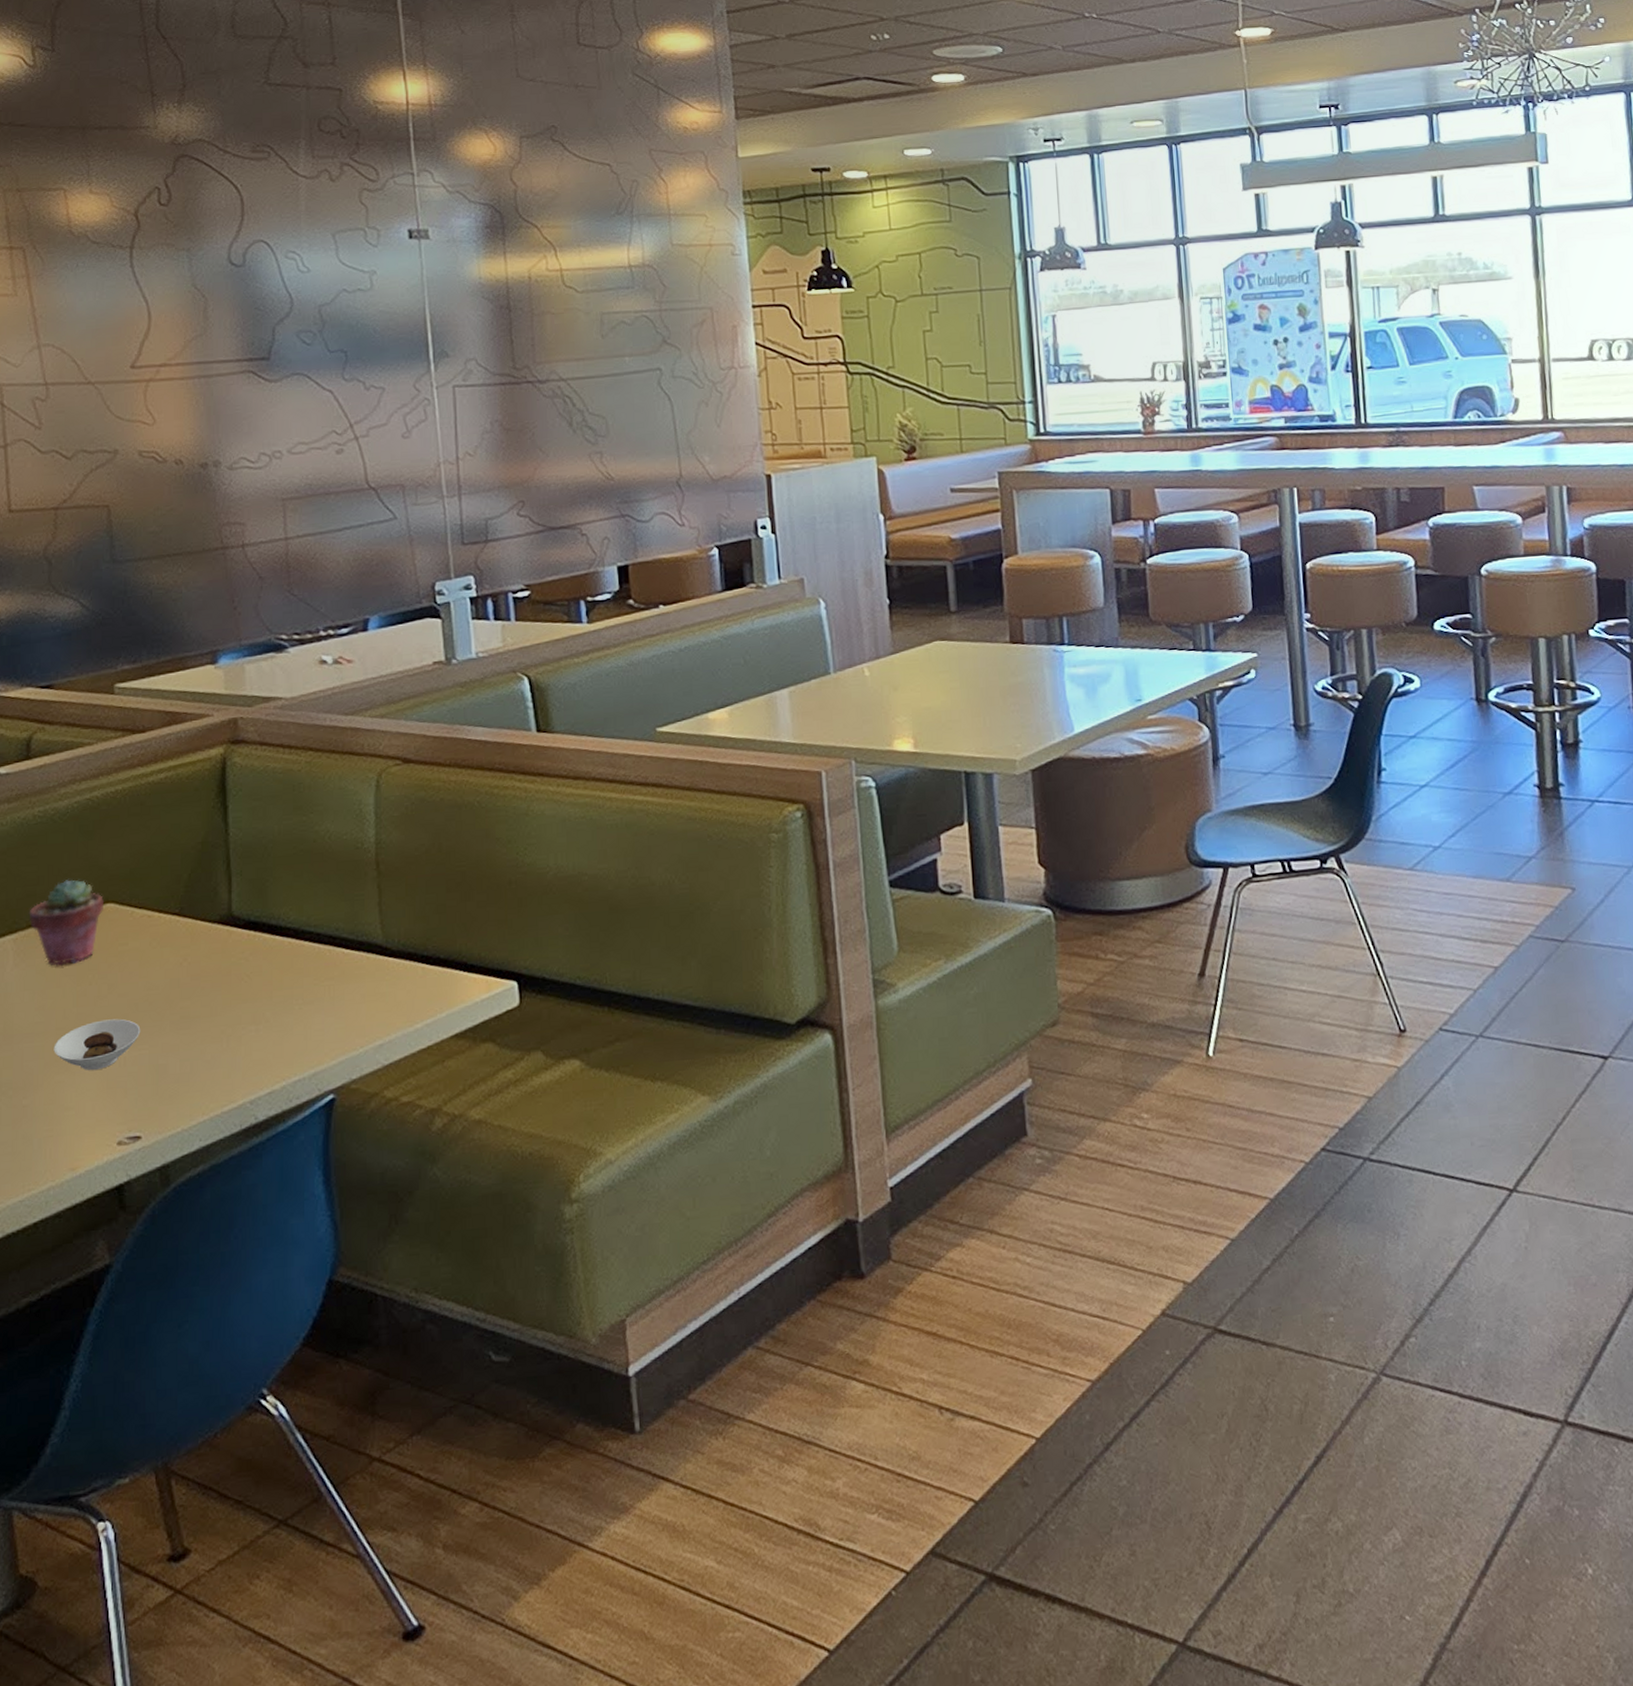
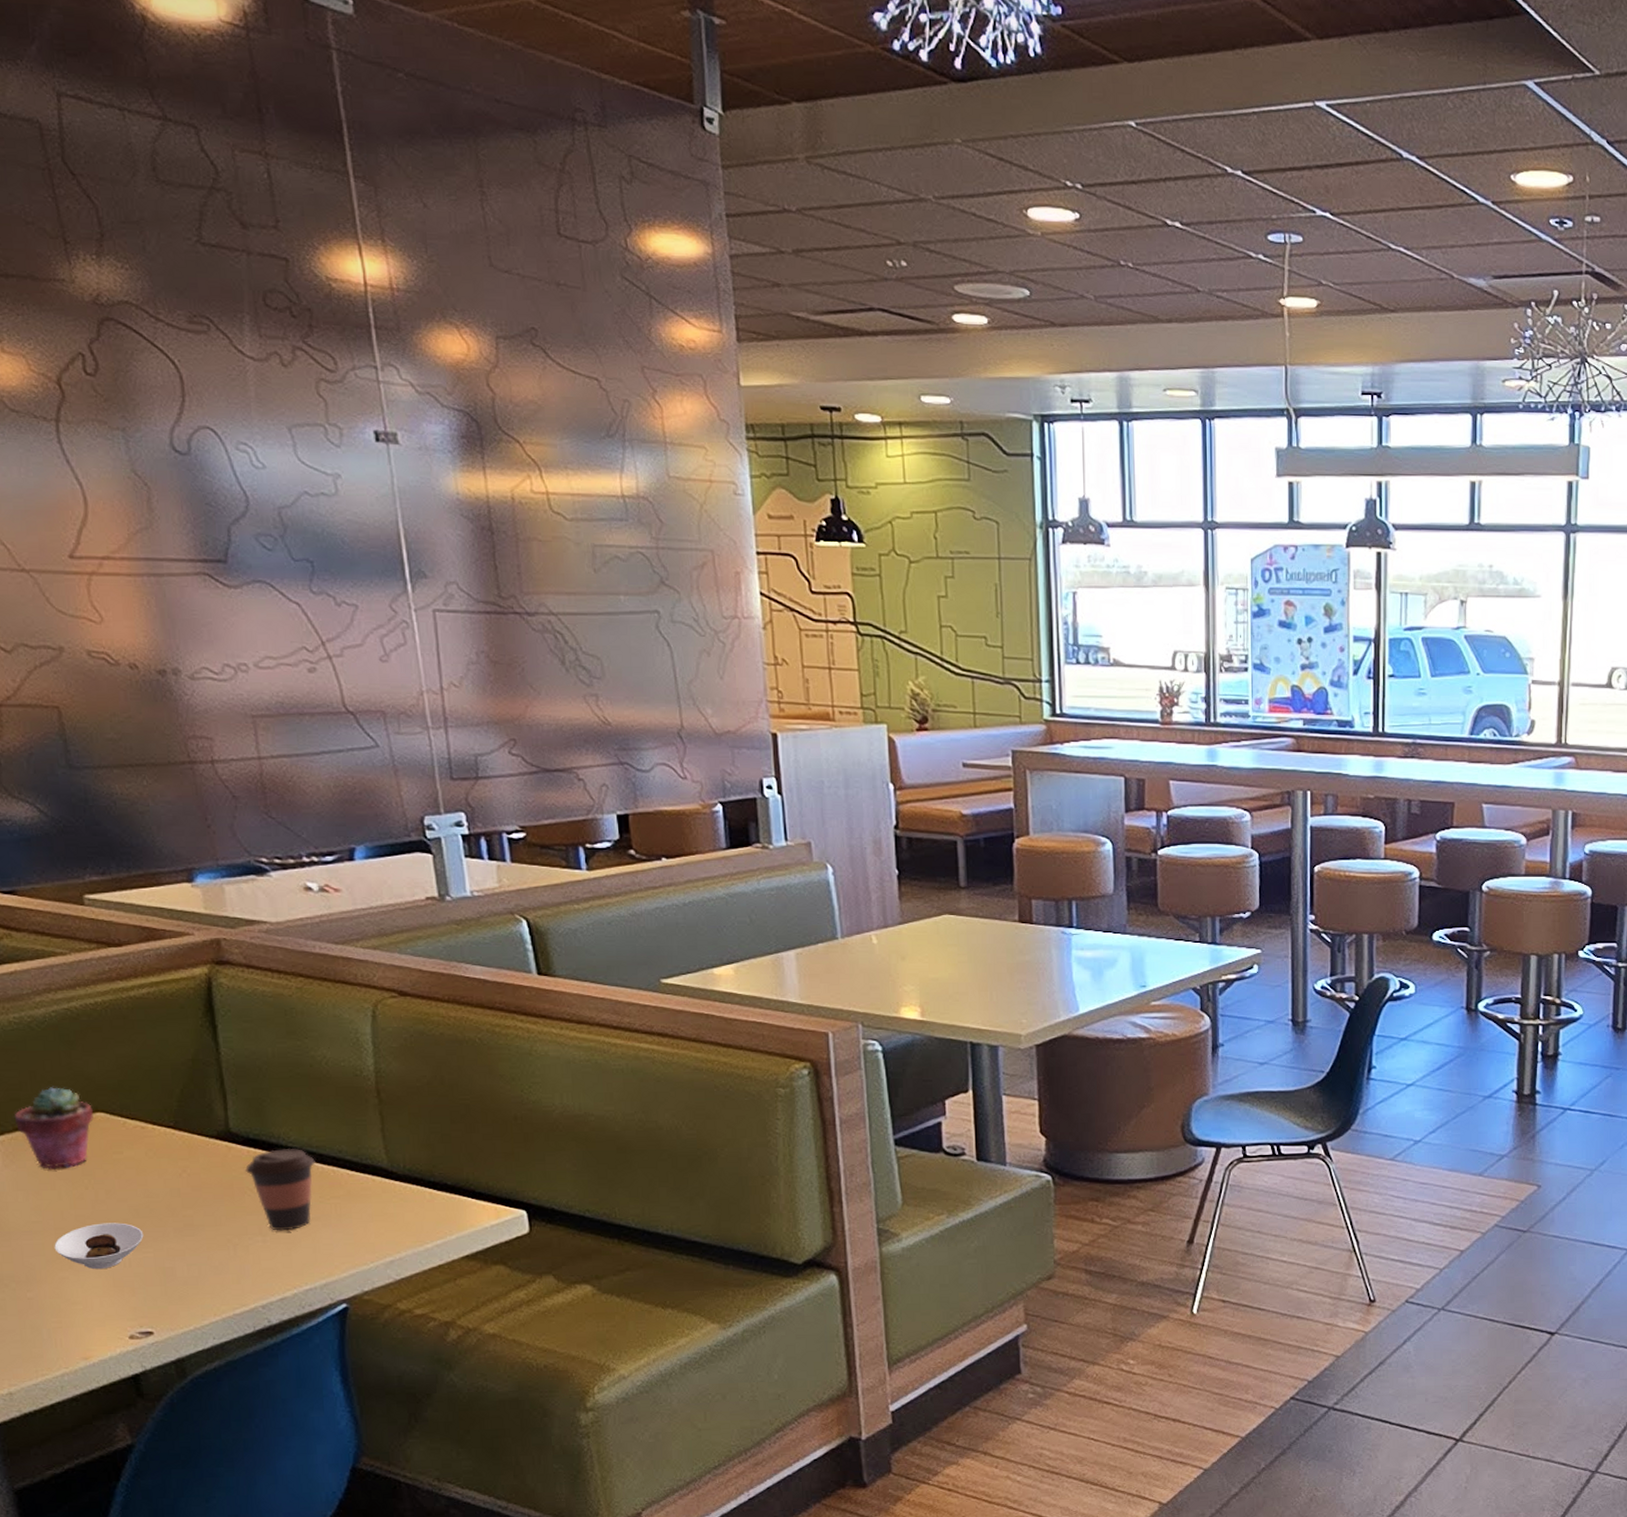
coffee cup: none [243,929,312,1019] -> present [244,1149,316,1231]

